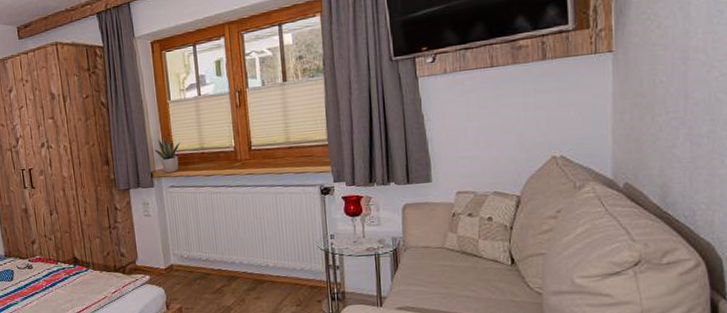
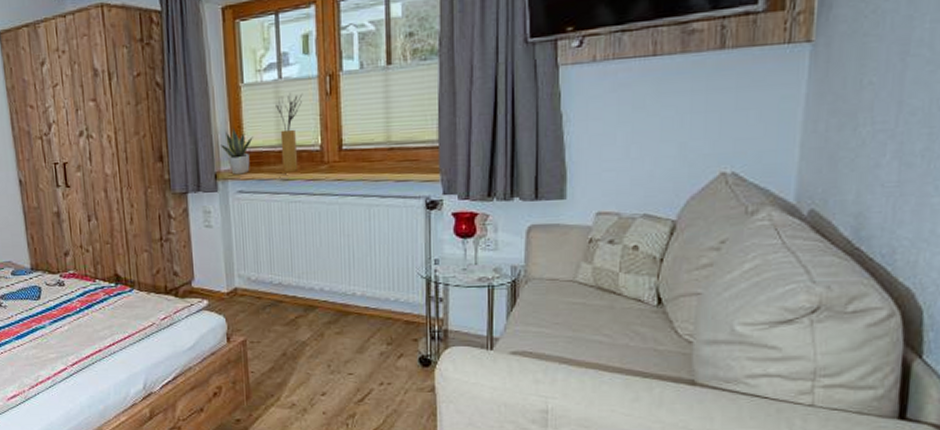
vase: none [197,106,218,171] -> present [276,92,303,173]

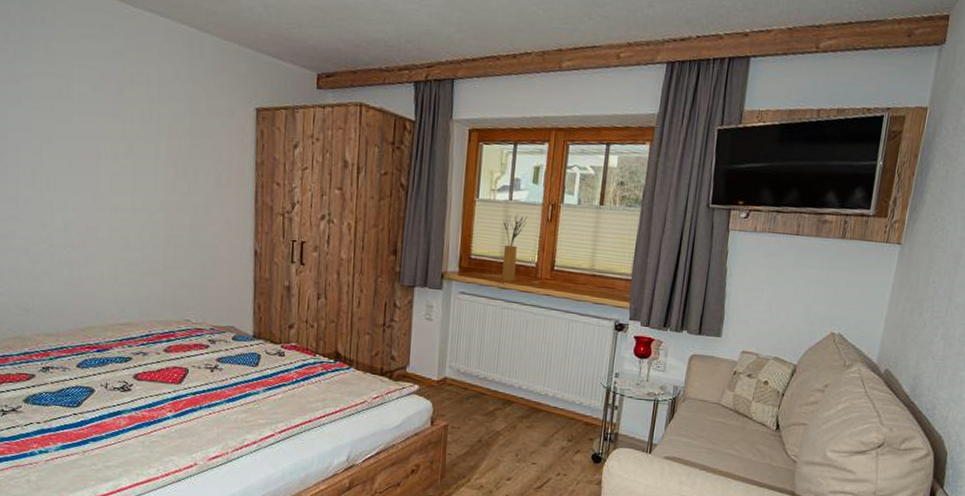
potted plant: present [220,127,253,175] -> none [450,235,480,278]

